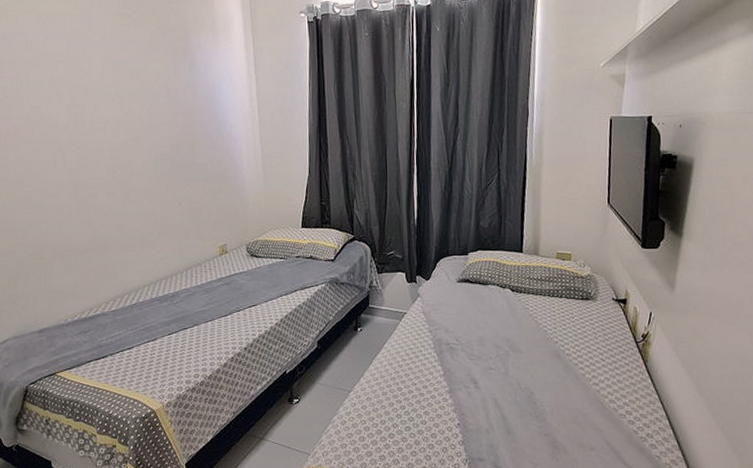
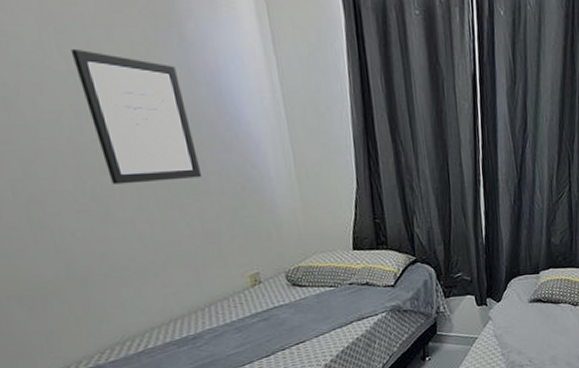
wall art: none [119,78,194,173] -> present [70,50,202,185]

